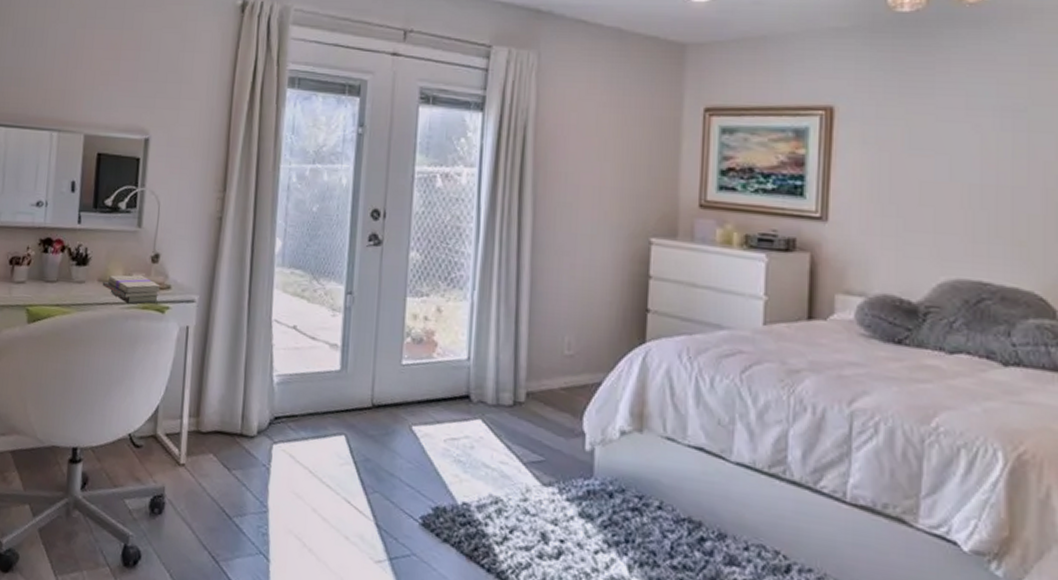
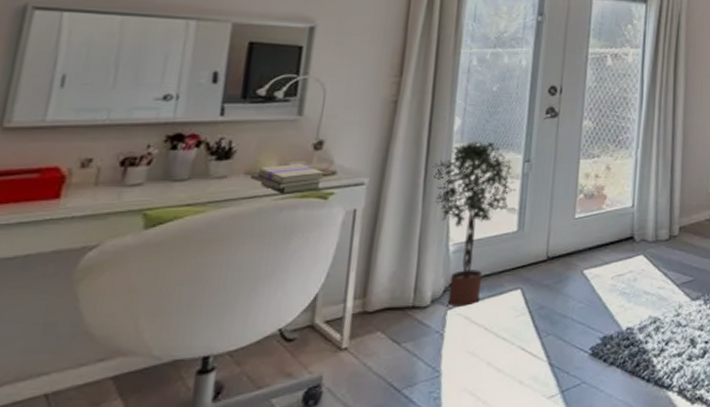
potted tree: none [255,266,338,444] -> present [432,141,516,306]

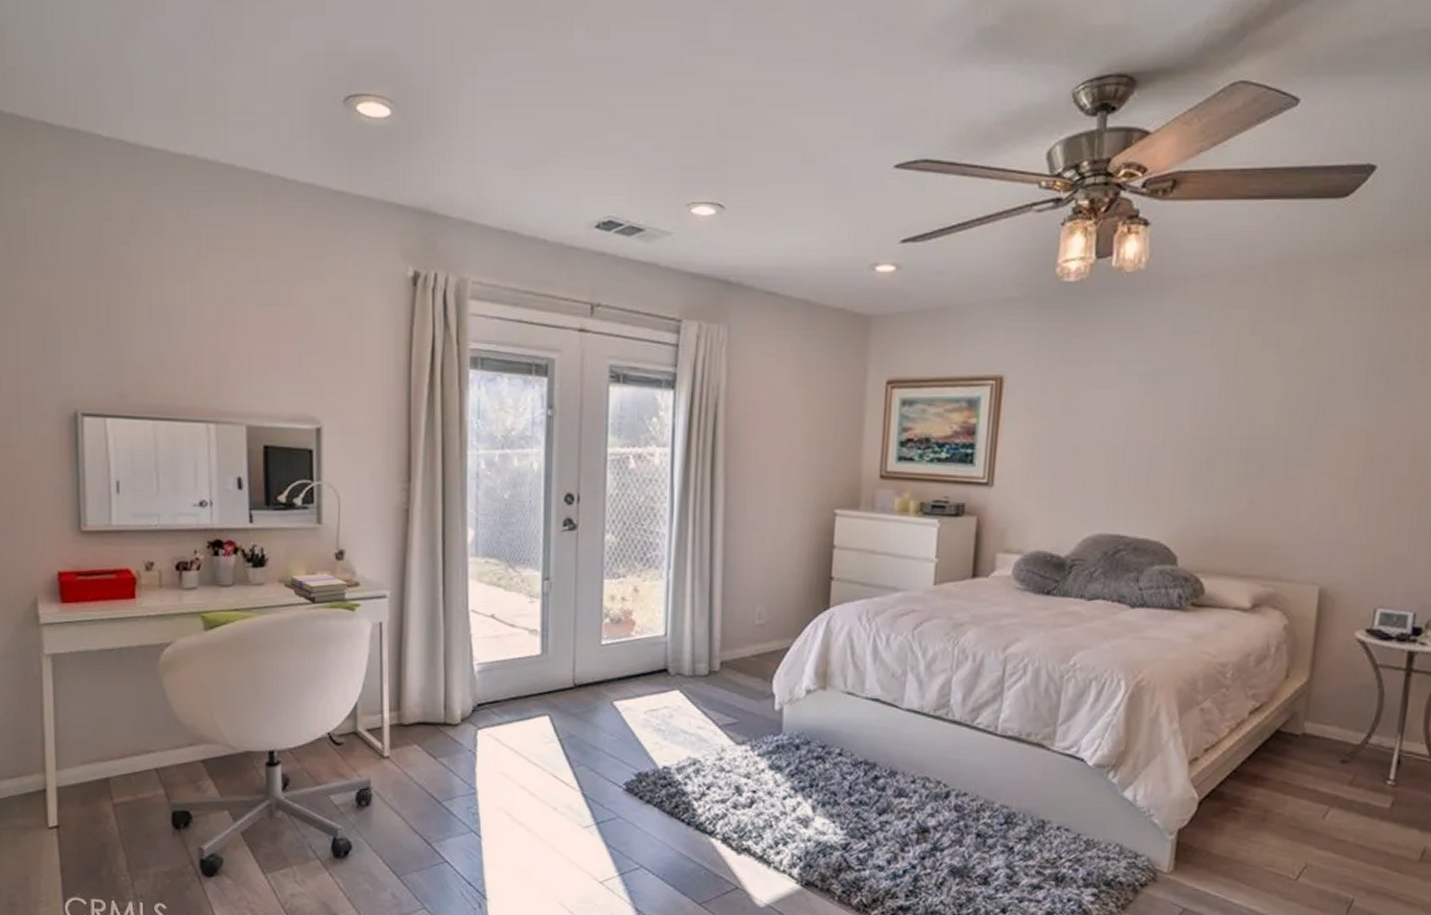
potted tree: present [432,141,516,306] -> none [449,555,537,728]

